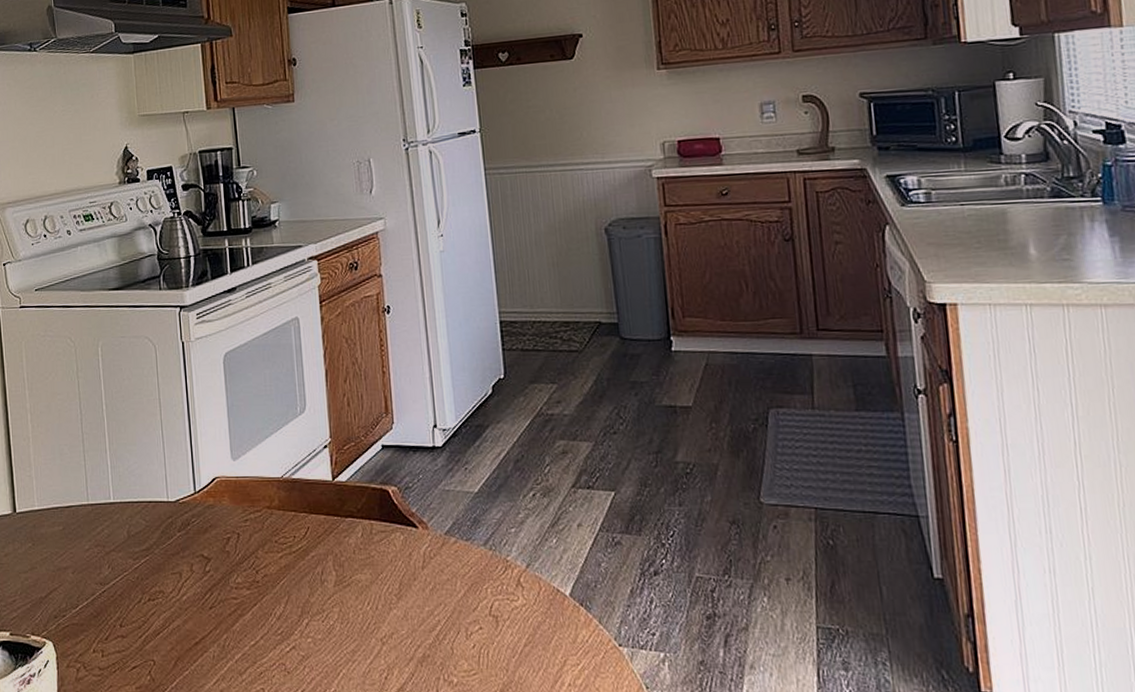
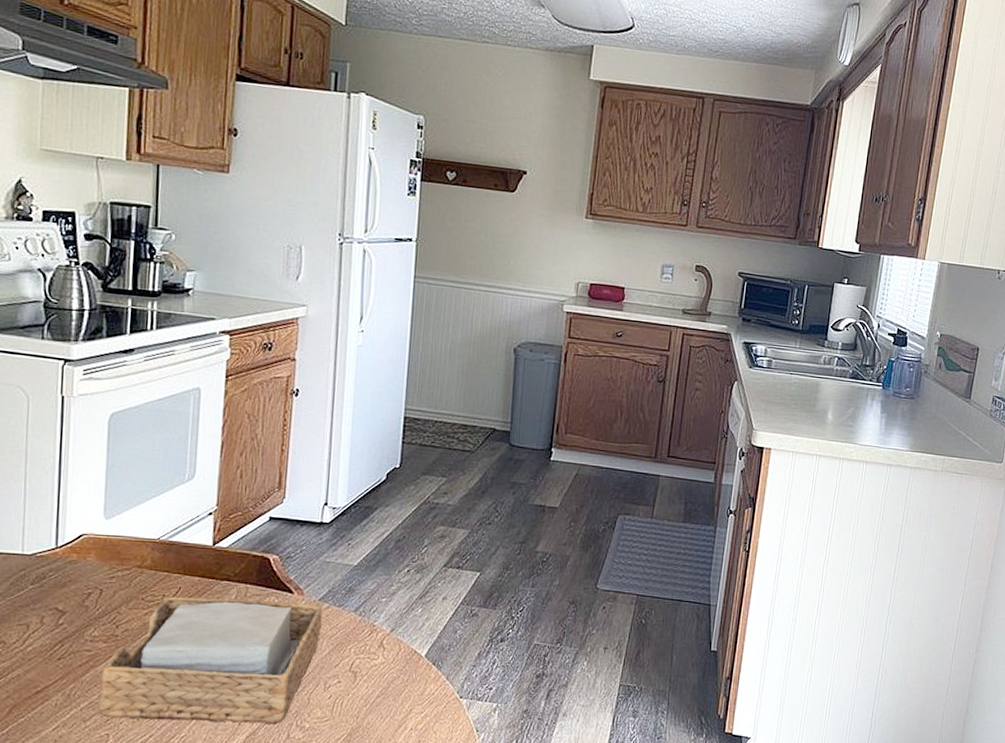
napkin holder: none [249,537,453,679] -> present [98,596,323,725]

